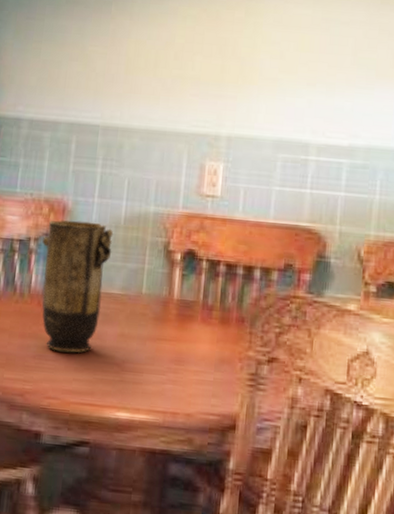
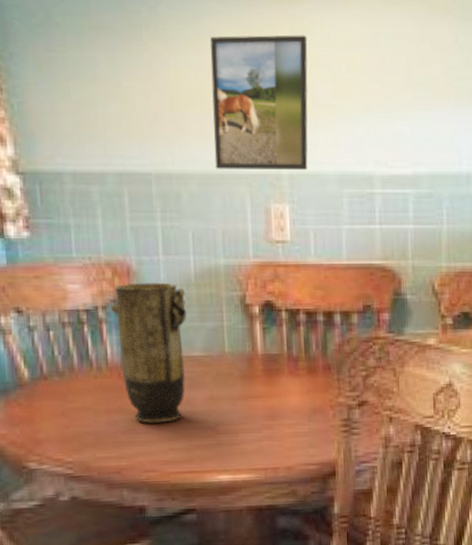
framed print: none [159,14,261,133] -> present [210,35,308,170]

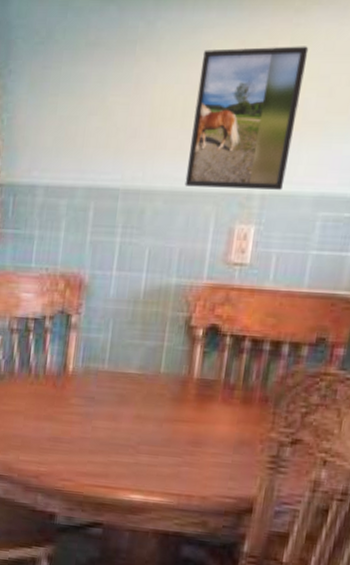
vase: present [111,282,187,423] -> none [57,296,132,435]

